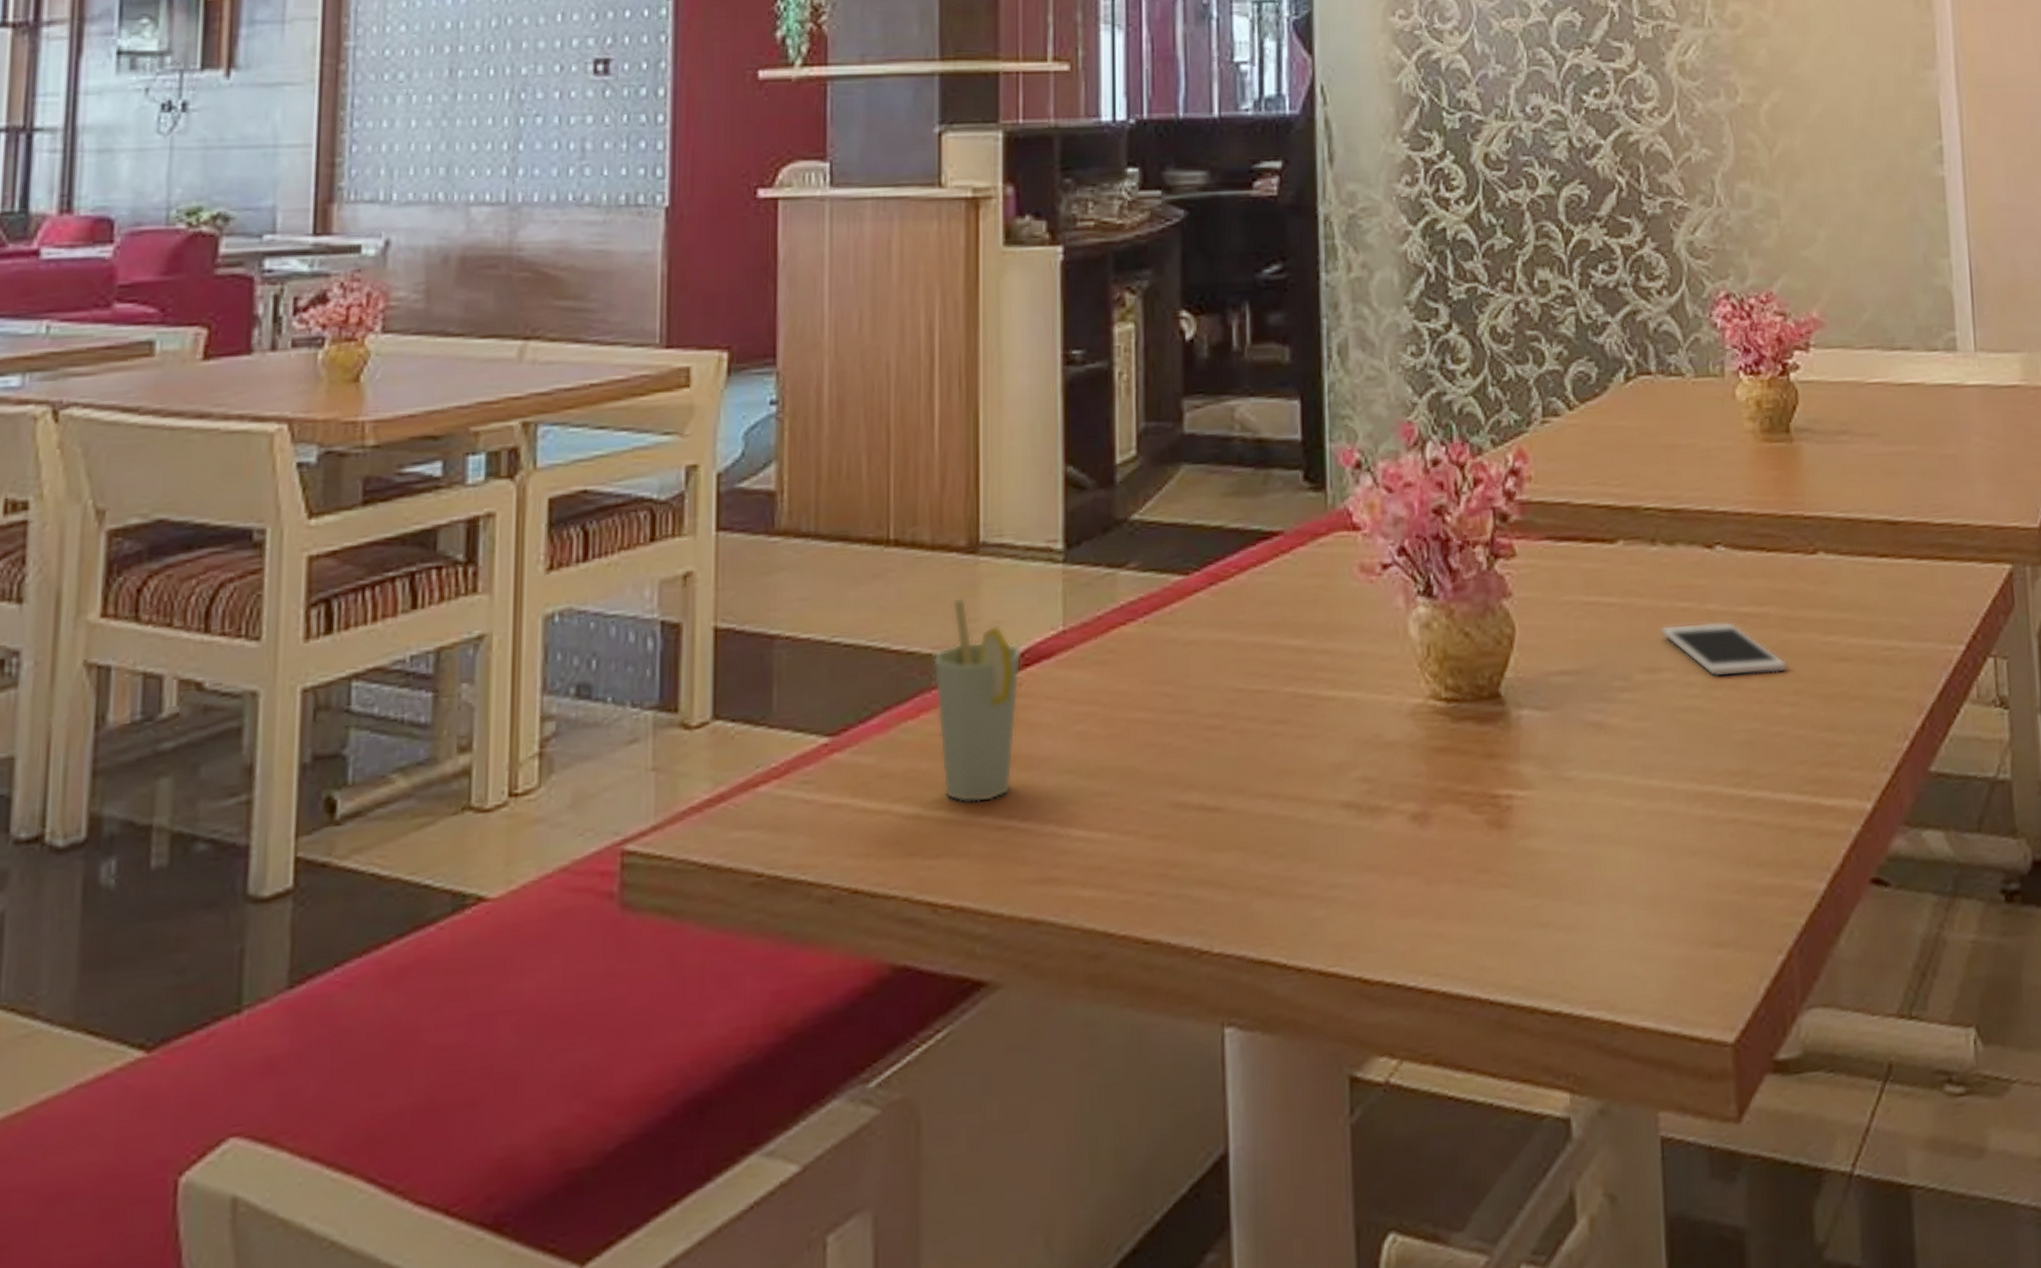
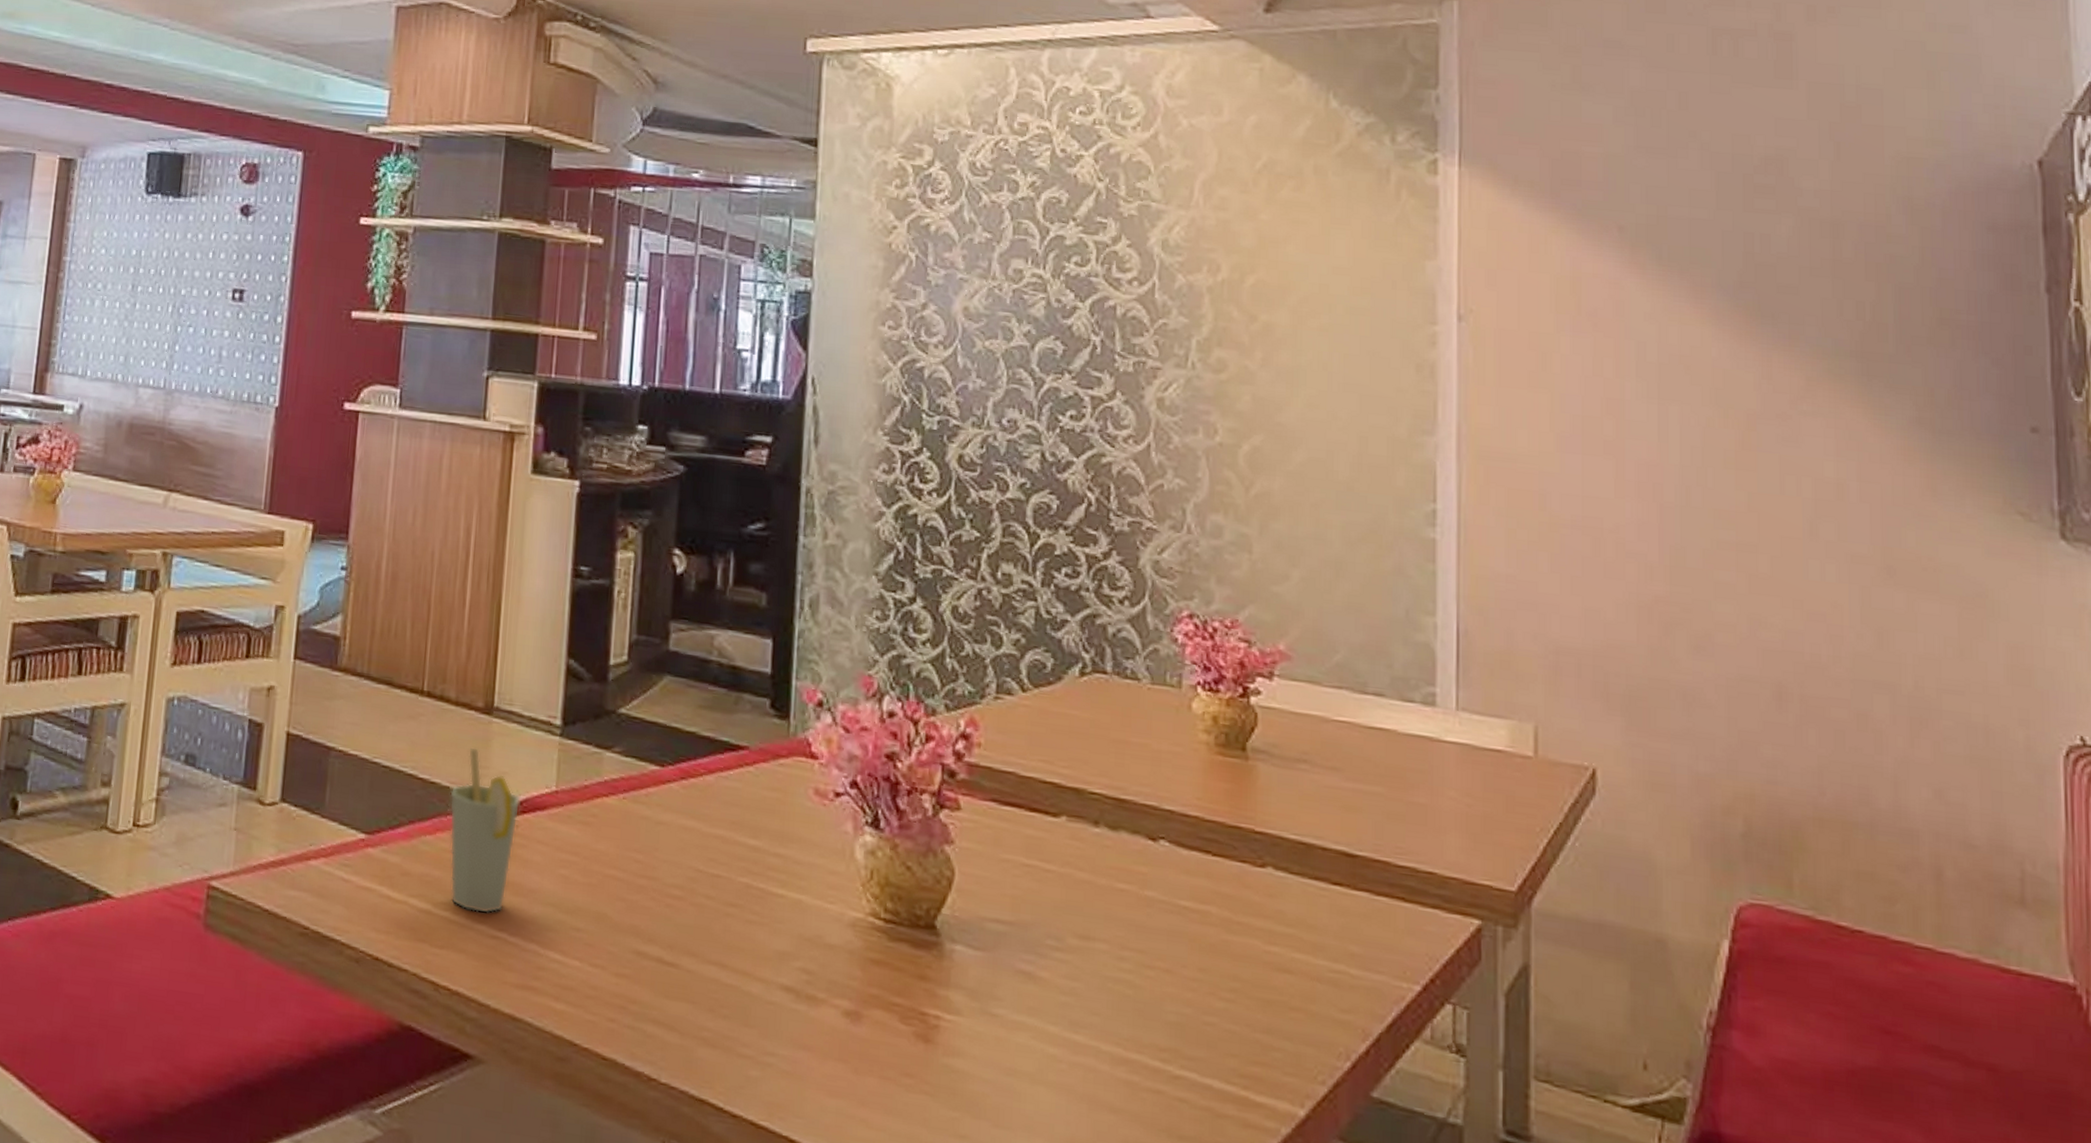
cell phone: present [1661,621,1787,677] -> none [1098,900,1225,969]

